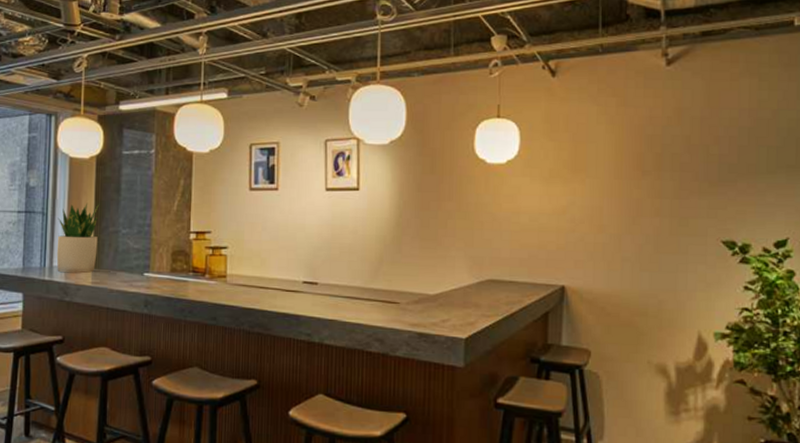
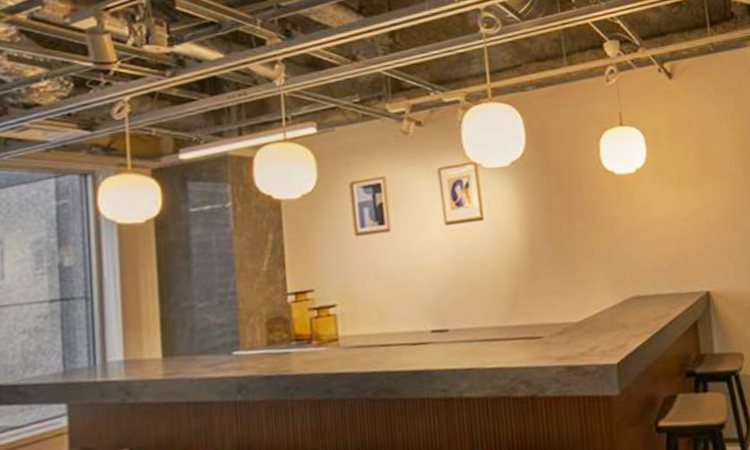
planter: present [56,202,100,274] -> none [108,275,167,370]

